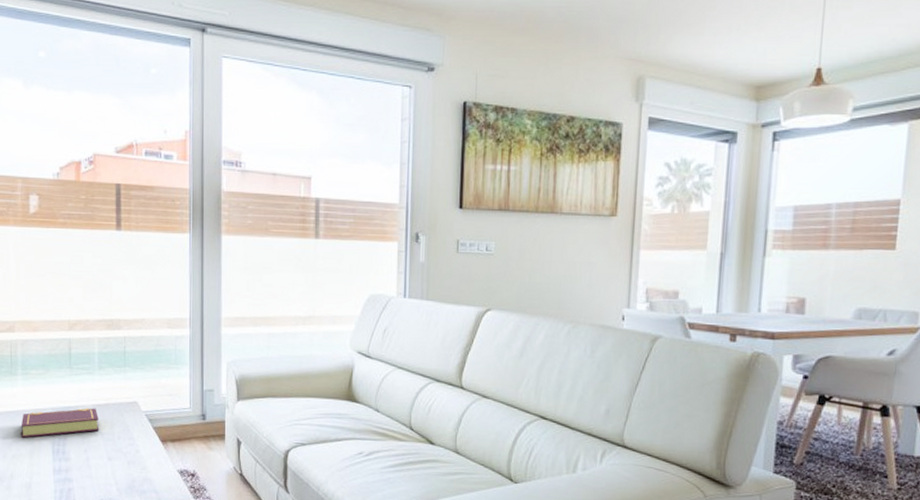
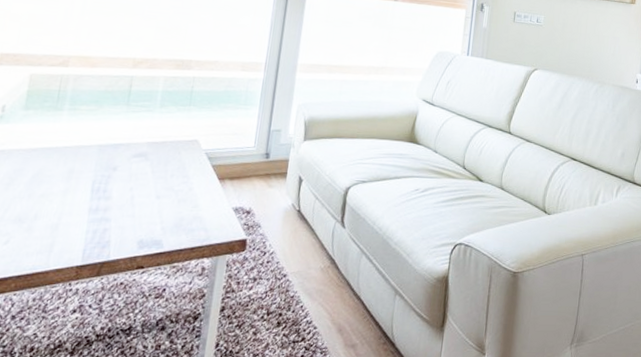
book: present [21,407,98,438] -> none [55,145,152,176]

